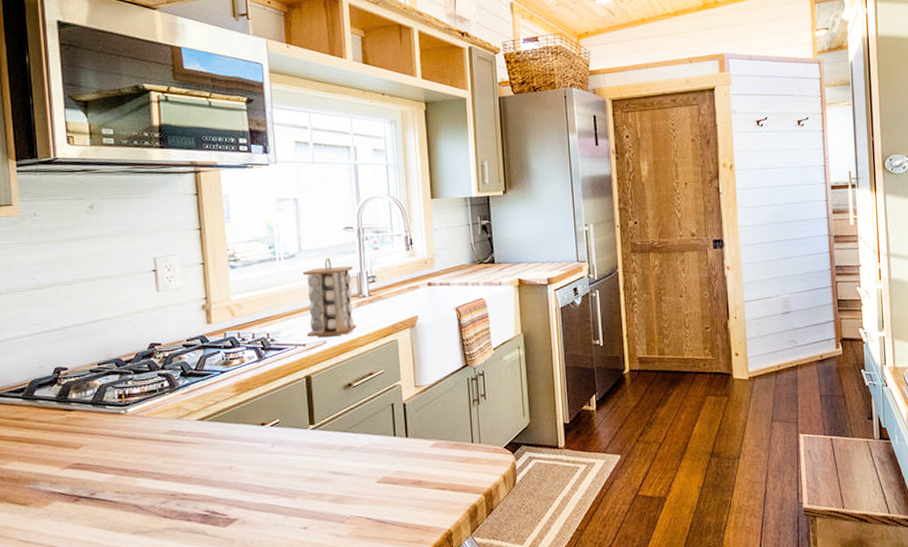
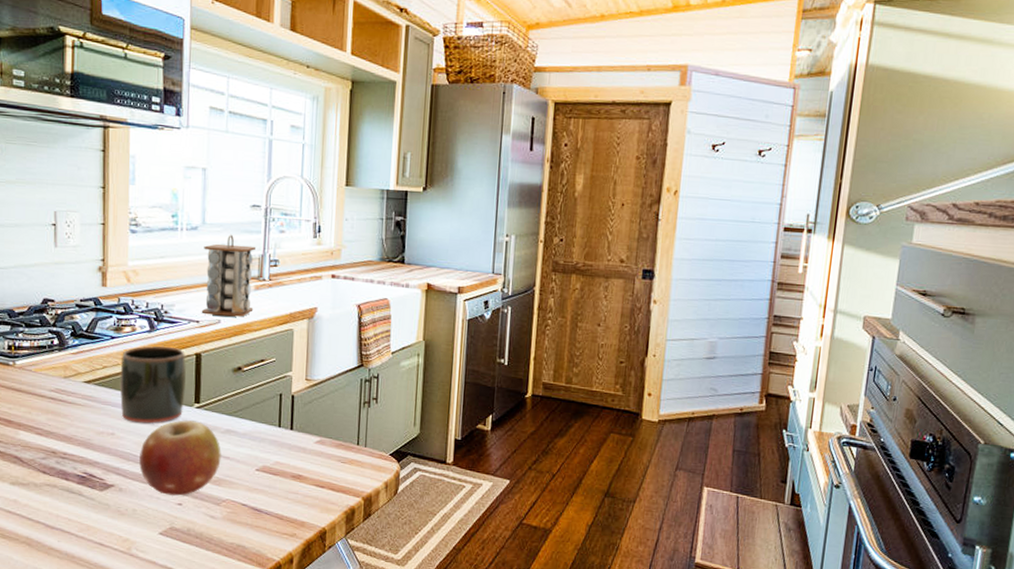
mug: none [232,373,299,453] -> present [119,346,186,424]
fruit: none [260,442,342,521] -> present [139,420,222,496]

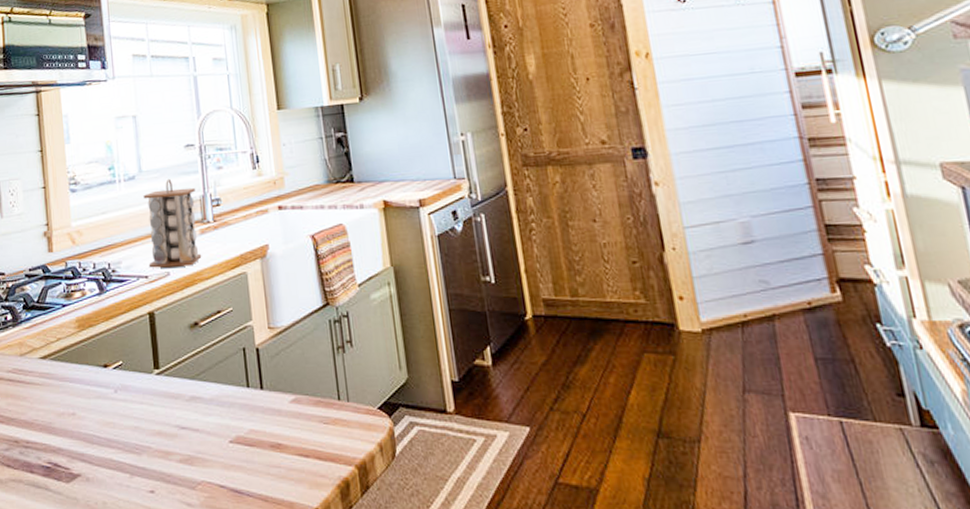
mug: present [119,346,186,424] -> none [74,308,143,398]
fruit: present [139,420,222,496] -> none [103,390,191,481]

